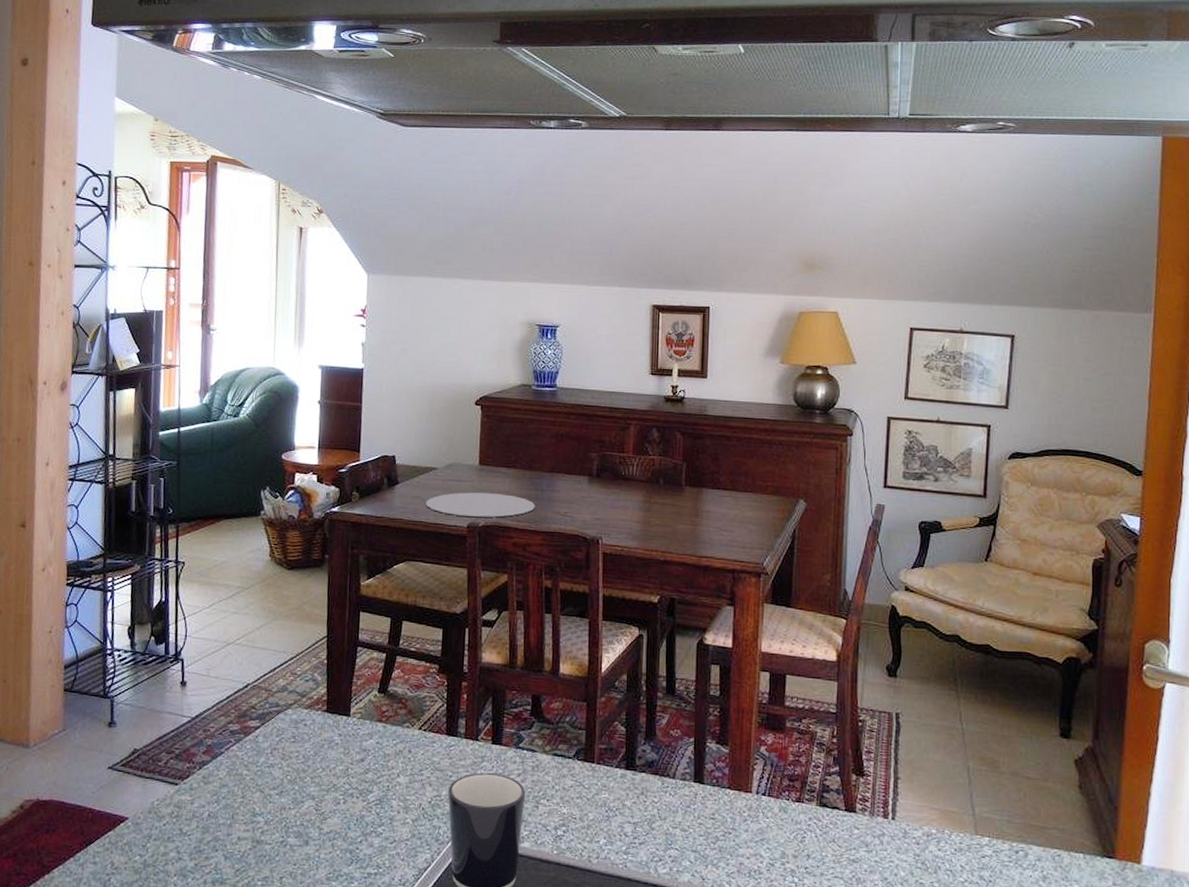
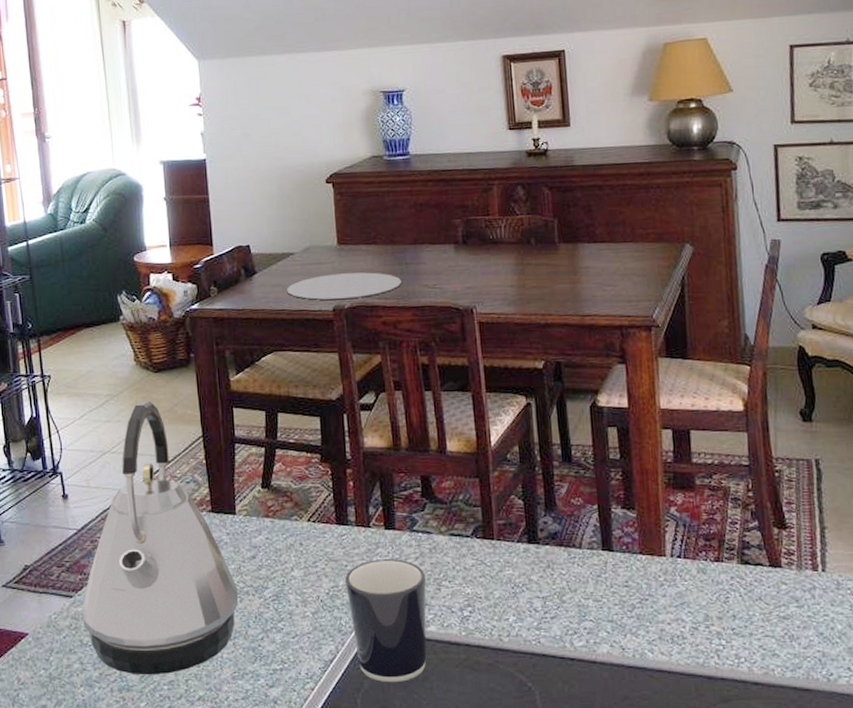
kettle: none [184,596,343,870] -> present [81,400,239,675]

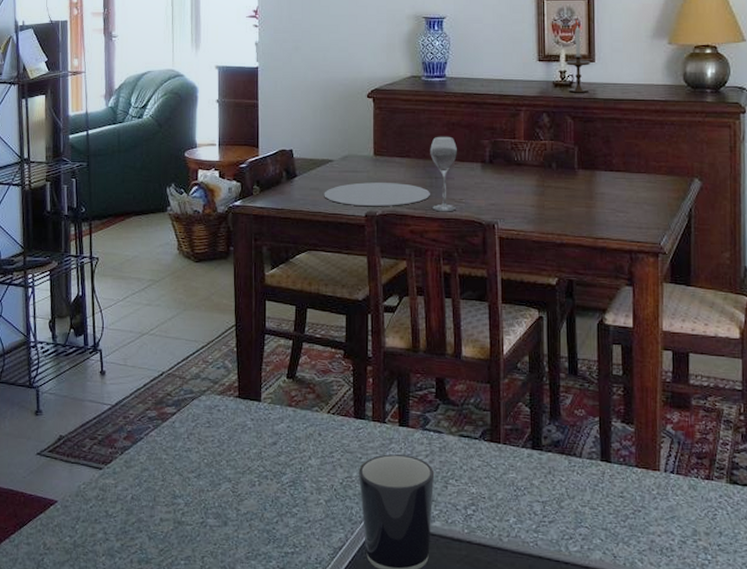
kettle: present [81,400,239,675] -> none [109,287,258,550]
wineglass: none [398,218,431,300] -> present [430,136,457,212]
candlestick: none [539,82,566,162] -> present [566,20,590,93]

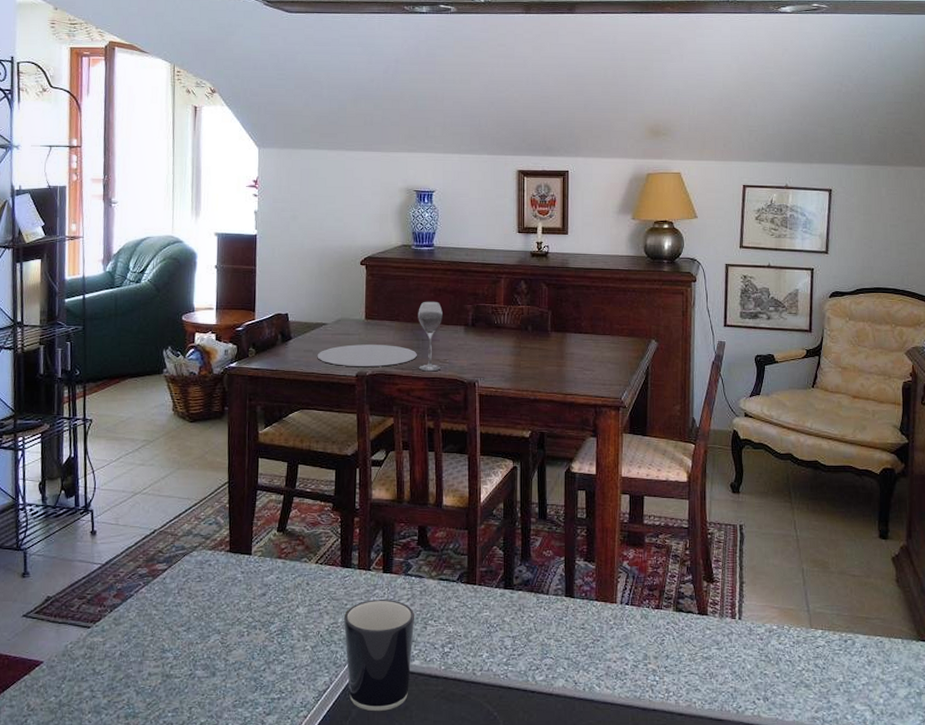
candlestick: present [566,20,590,93] -> none [543,196,564,262]

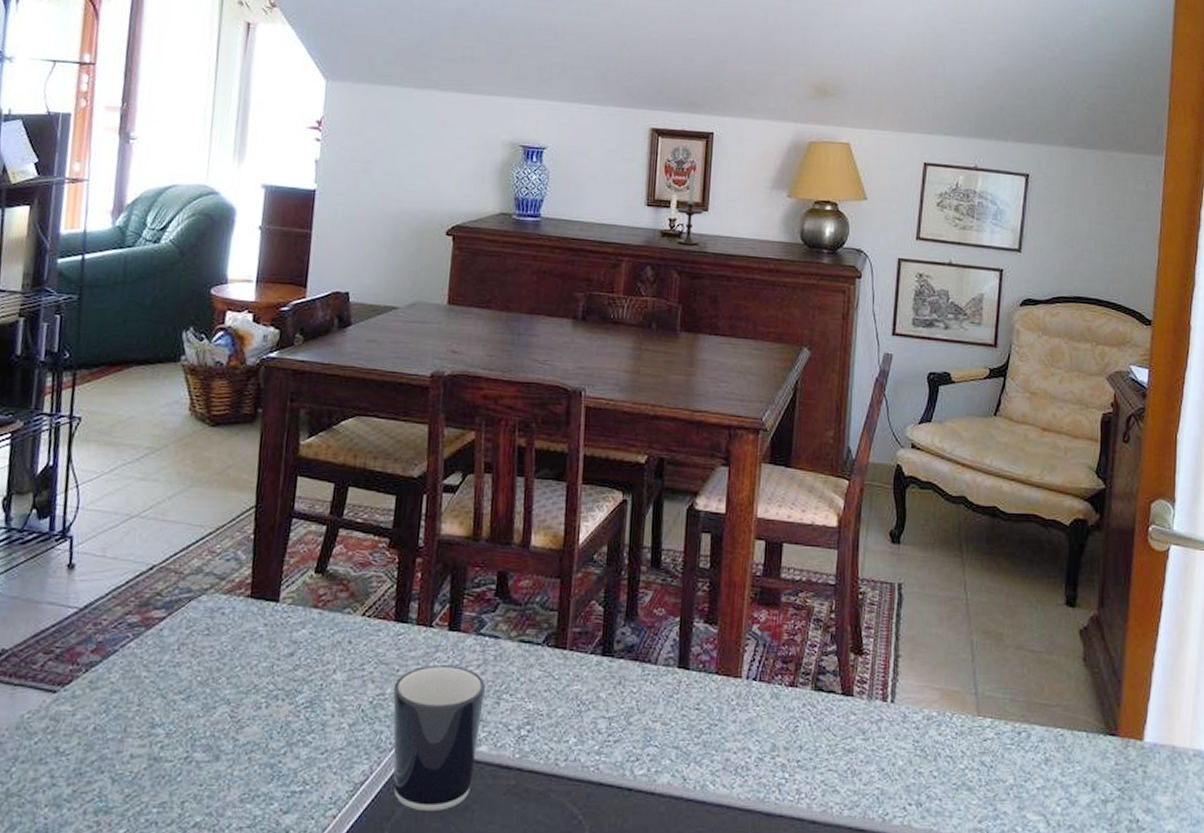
placemat: present [317,344,418,368] -> none [382,336,512,366]
wineglass: present [418,301,443,372] -> none [511,285,546,375]
candlestick: none [543,196,564,262] -> present [676,162,703,246]

